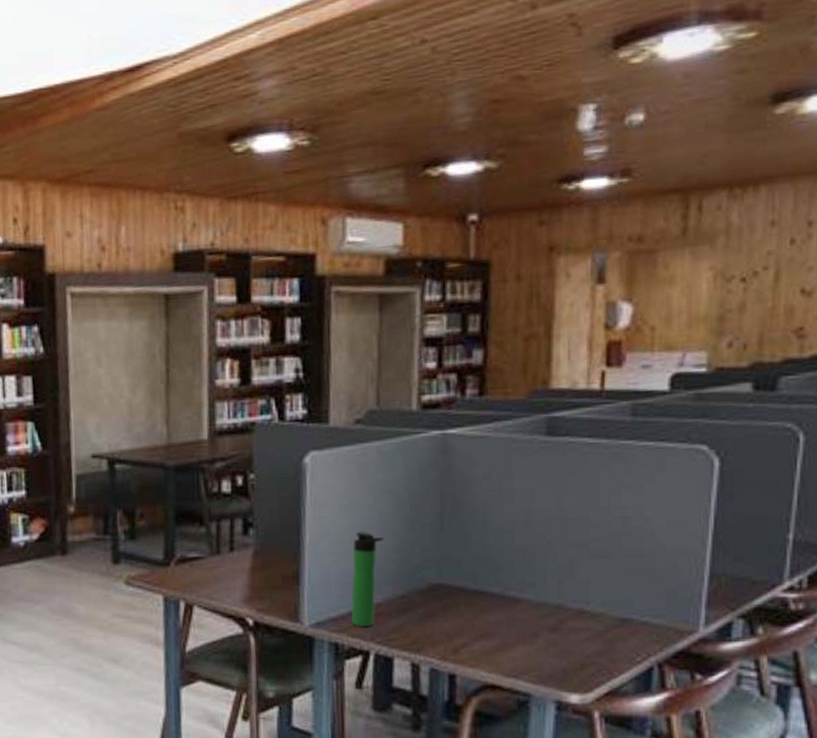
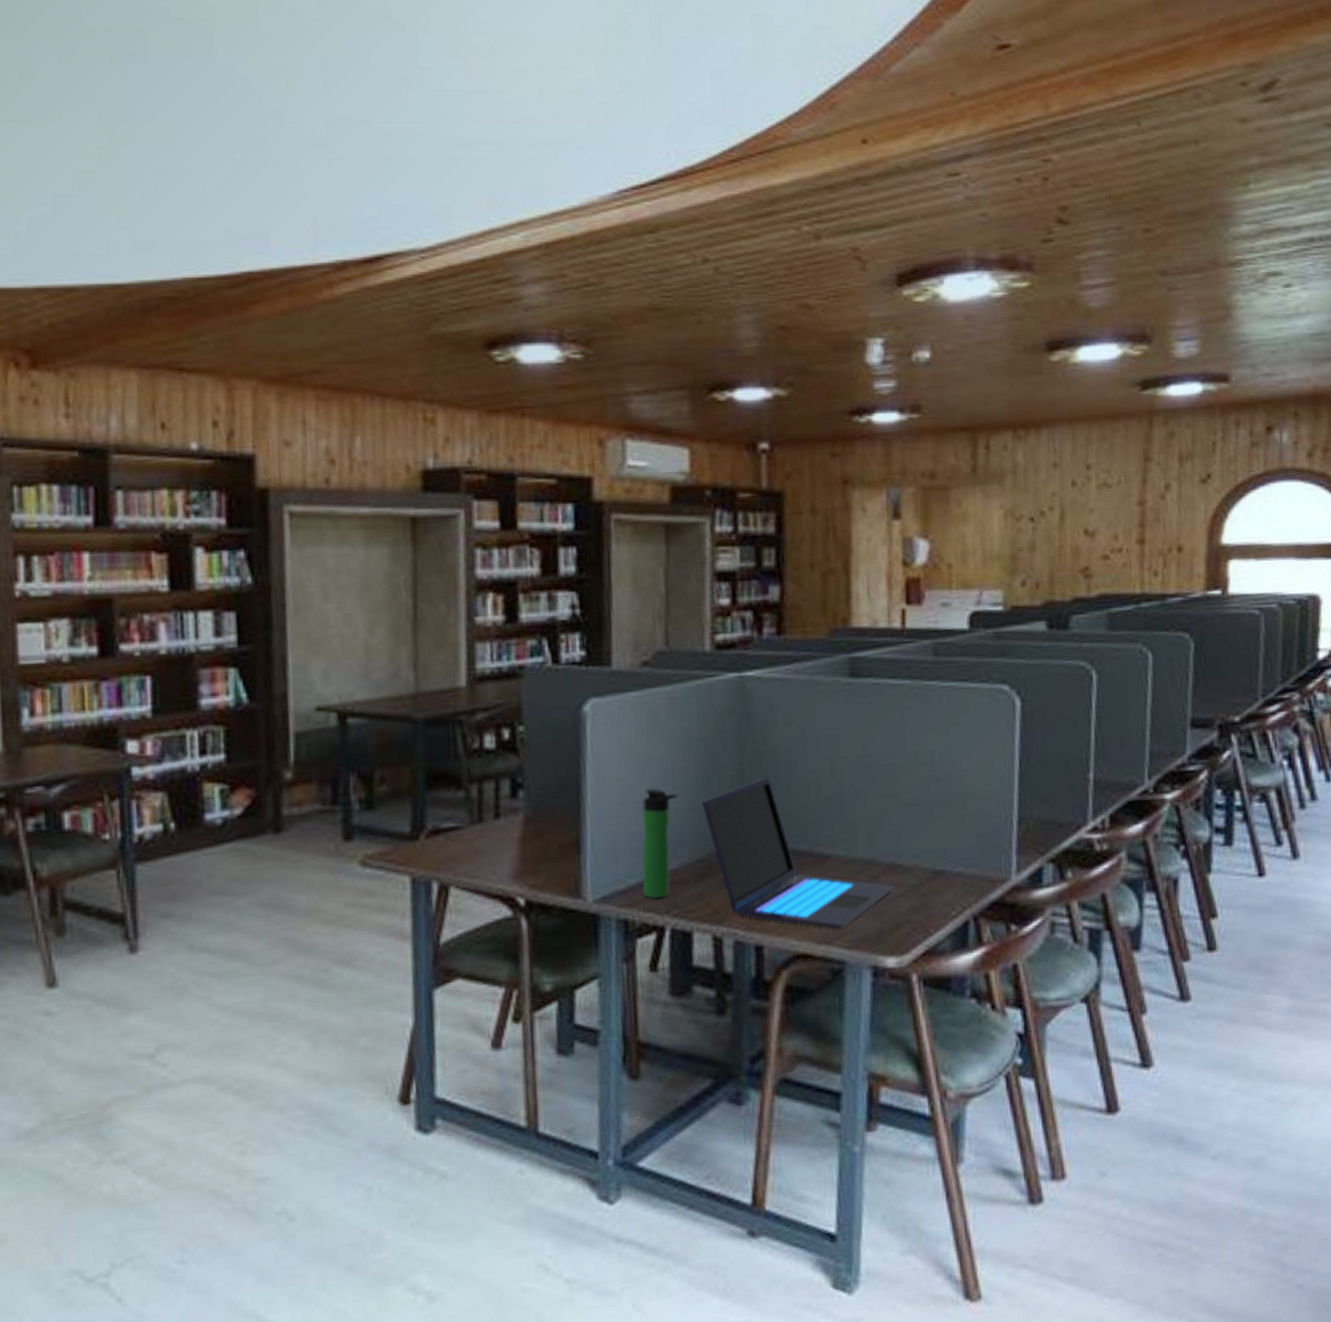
laptop: none [405,526,583,665] -> present [702,778,896,929]

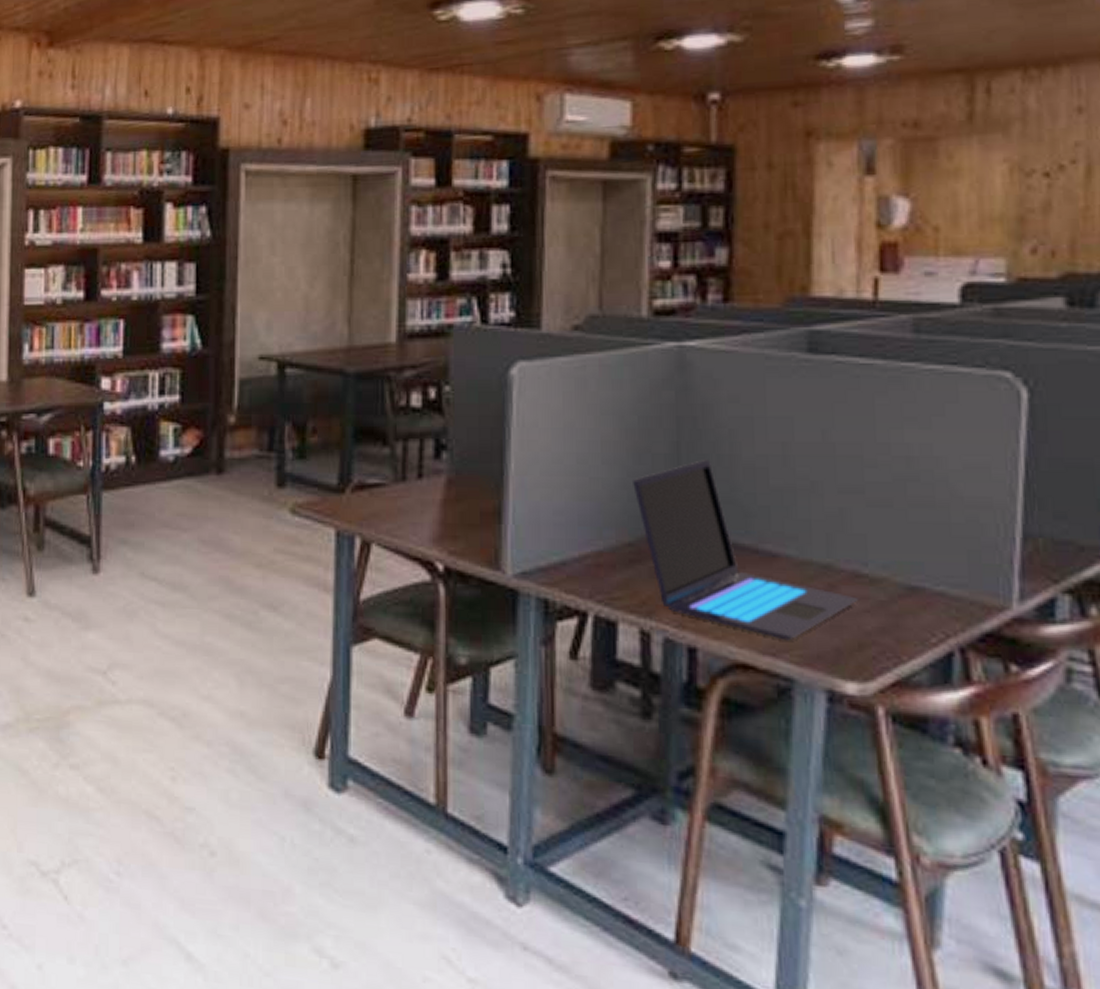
bottle: present [642,787,679,898] -> none [566,460,607,581]

